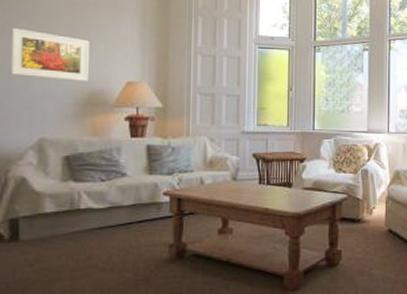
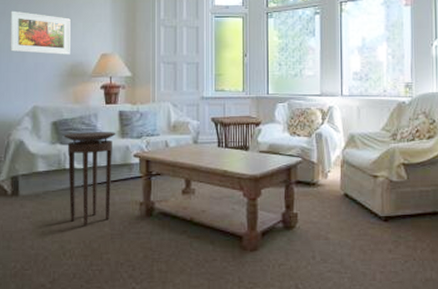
stool: none [78,168,143,272] -> present [63,132,116,226]

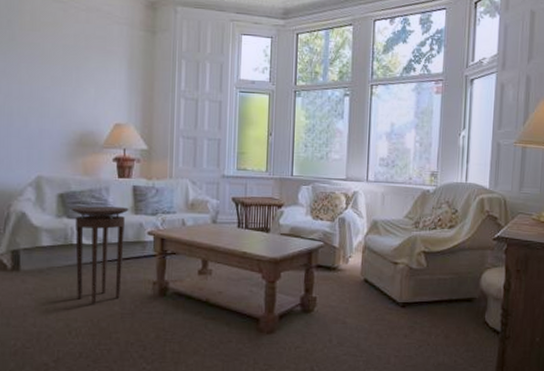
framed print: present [10,10,71,55] -> none [11,69,81,123]

